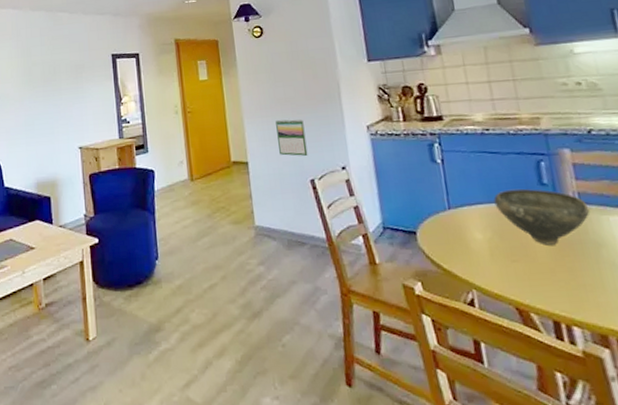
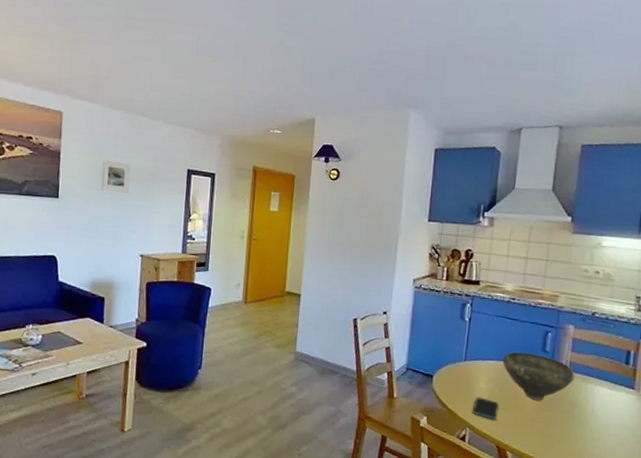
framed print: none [31,59,59,90] -> present [100,160,131,193]
calendar: present [275,119,308,156] -> none [331,260,359,297]
smartphone: none [473,250,507,277] -> present [472,397,499,421]

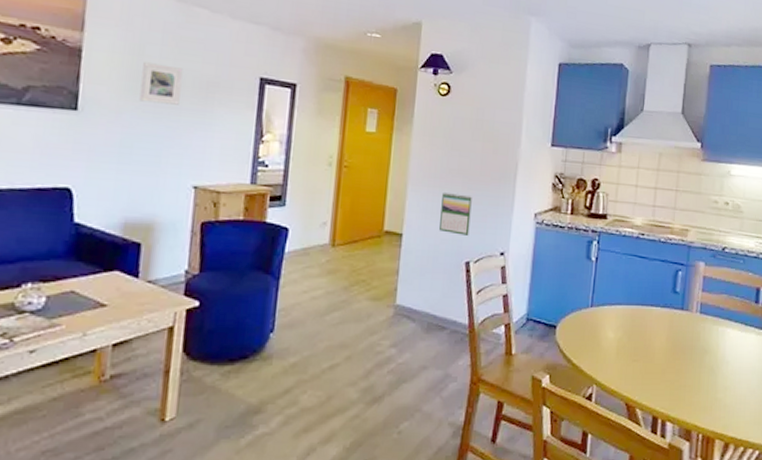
calendar: none [331,260,359,297] -> present [439,191,472,235]
smartphone: present [472,397,499,421] -> none [599,348,628,375]
bowl: present [502,351,575,401] -> none [631,294,706,348]

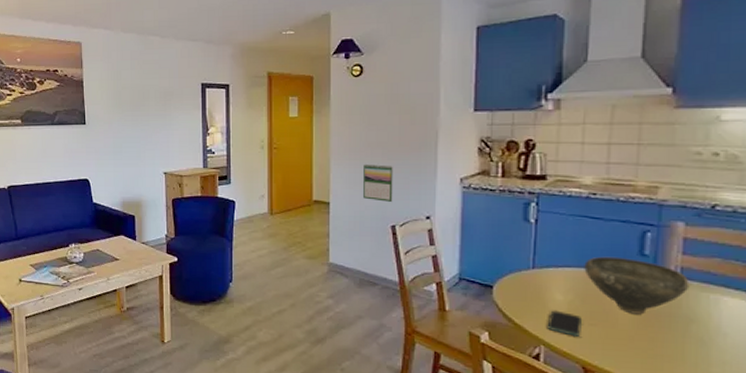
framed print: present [139,62,183,105] -> none [121,84,147,113]
smartphone: none [599,348,628,375] -> present [547,310,583,338]
bowl: none [631,294,706,348] -> present [584,256,690,315]

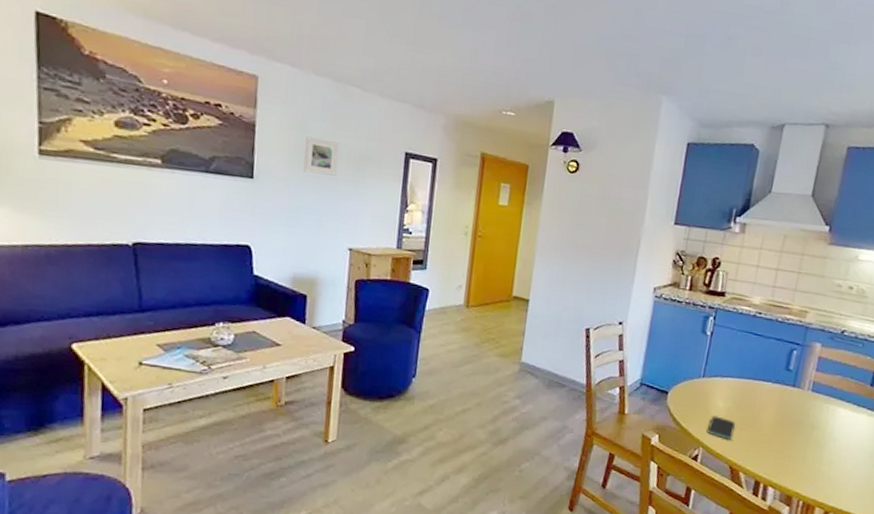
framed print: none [121,84,147,113] -> present [303,137,339,176]
calendar: present [363,163,393,202] -> none [563,263,595,305]
bowl: present [584,256,690,315] -> none [743,369,818,421]

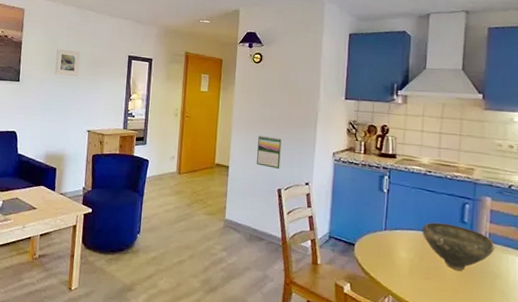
calendar: none [563,263,595,305] -> present [257,135,282,169]
smartphone: present [707,416,735,441] -> none [394,266,421,289]
bowl: none [743,369,818,421] -> present [422,222,495,271]

